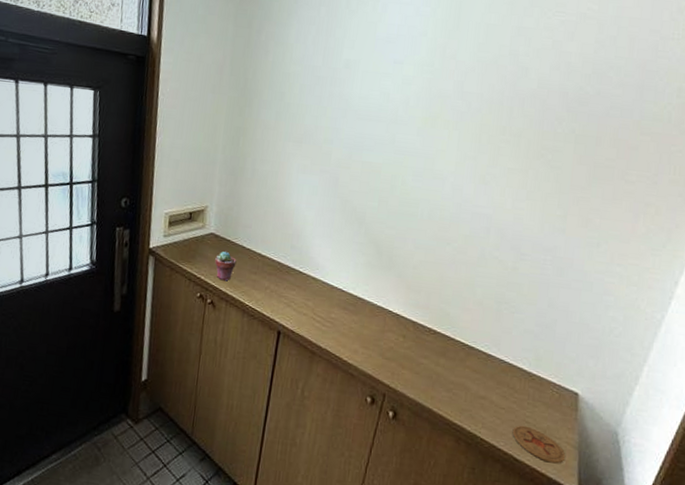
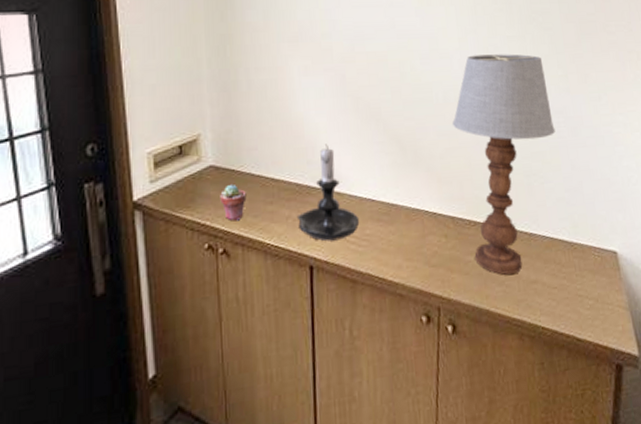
candle holder: none [274,235,328,317] -> present [296,144,360,242]
table lamp: none [427,180,542,386] -> present [452,54,556,275]
coaster: present [512,425,566,464] -> none [568,300,621,333]

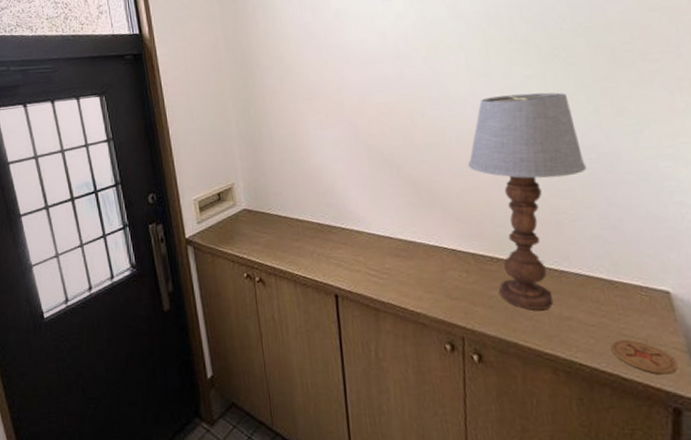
potted succulent: present [220,183,247,221] -> none [253,224,276,255]
candle holder: present [296,144,360,242] -> none [320,188,379,274]
coaster: none [568,300,621,333] -> present [610,339,679,375]

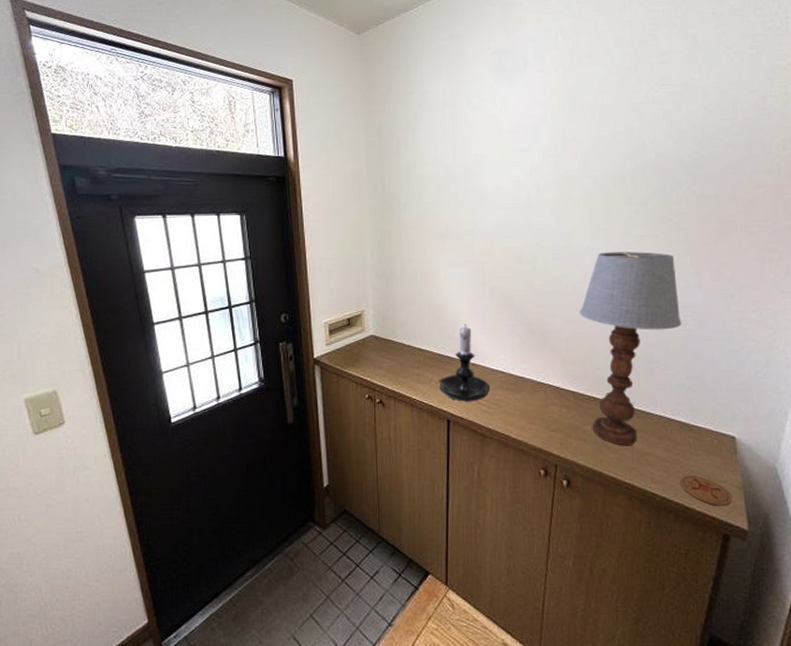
candle holder: none [320,188,379,274] -> present [438,324,491,402]

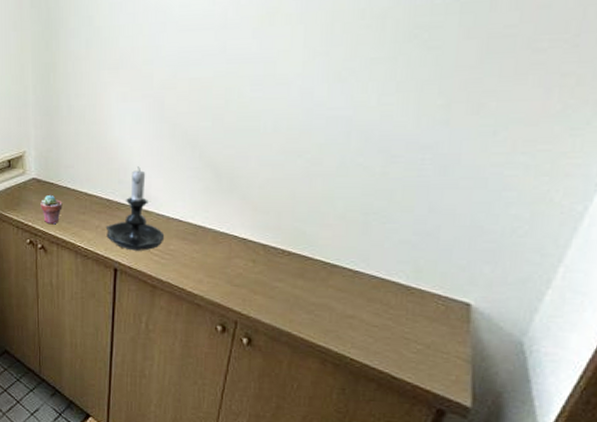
potted succulent: none [378,350,399,379] -> present [40,194,63,225]
table lamp: present [579,251,682,445] -> none [279,79,417,306]
coaster: present [680,475,733,506] -> none [388,342,456,380]

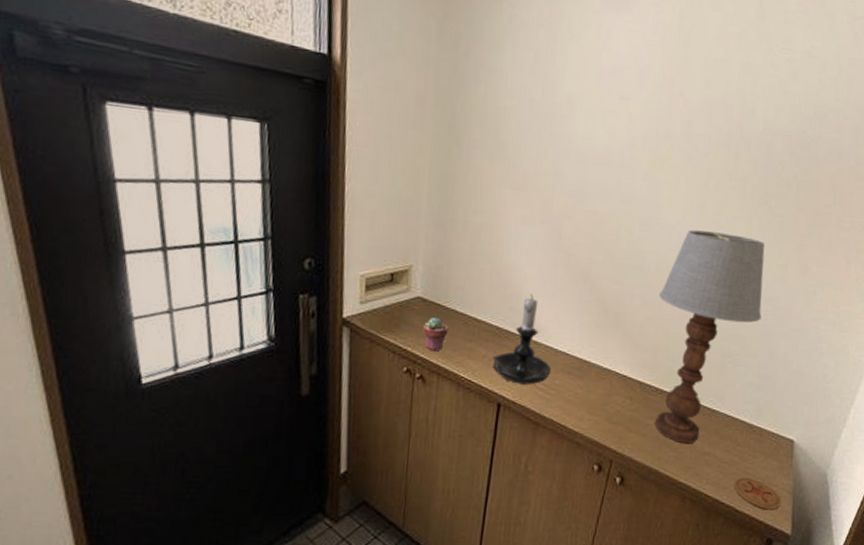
table lamp: none [279,79,417,306] -> present [654,230,765,443]
coaster: none [388,342,456,380] -> present [734,477,782,510]

